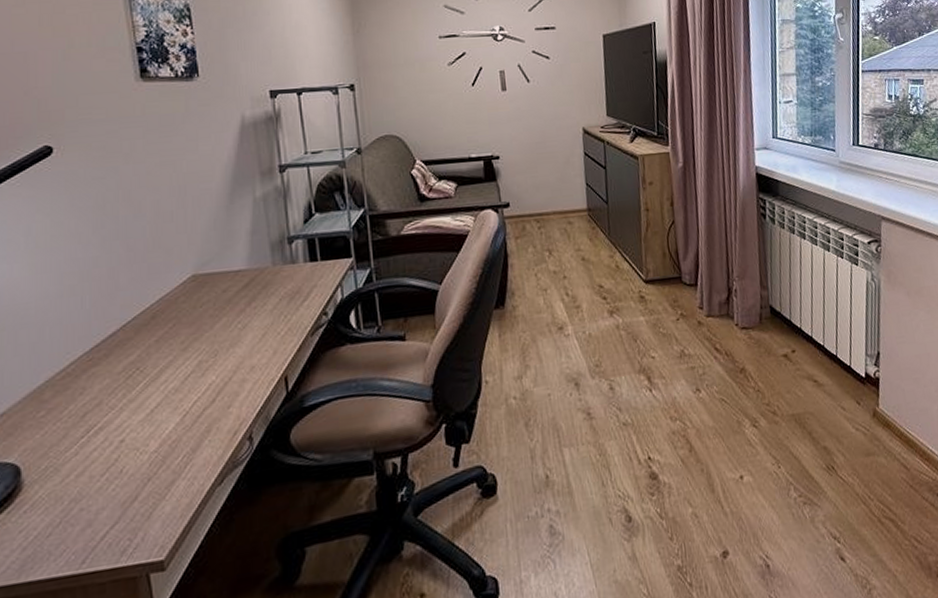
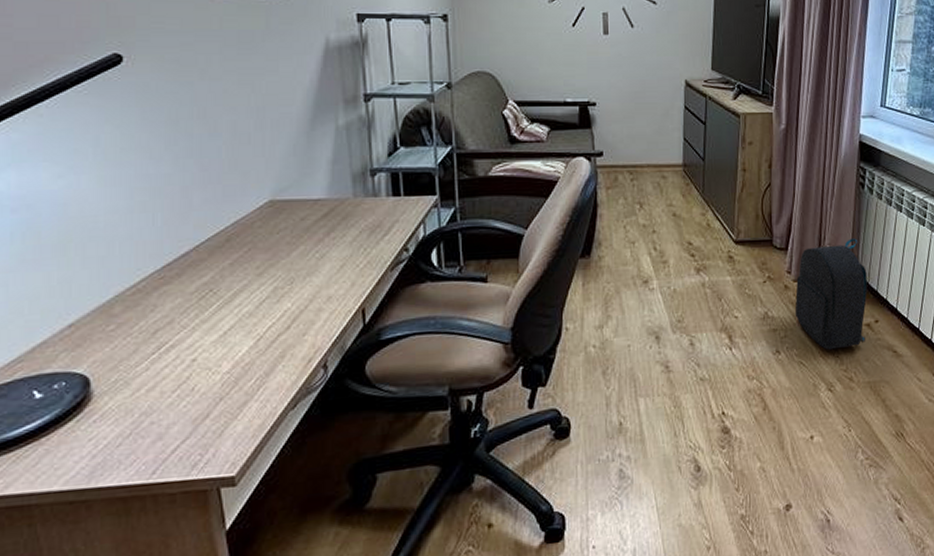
backpack: none [709,269,785,385] -> present [794,238,868,350]

